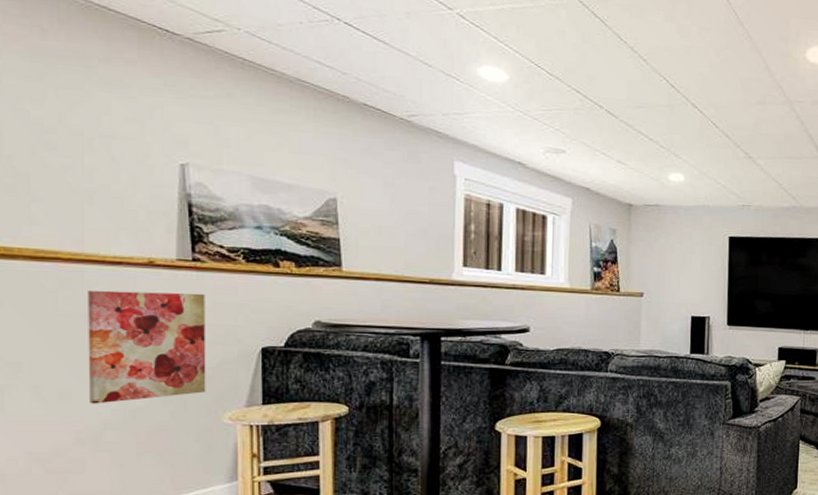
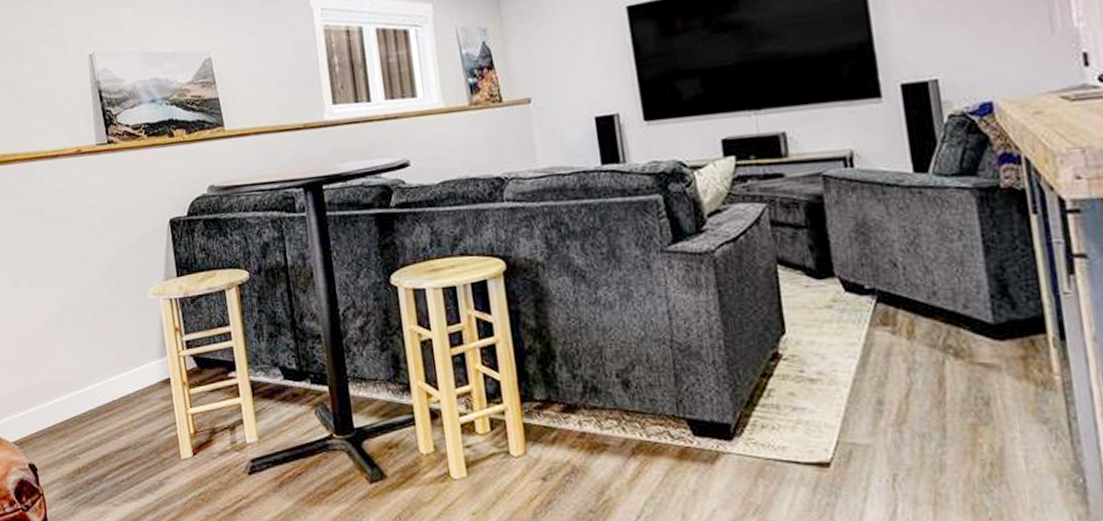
wall art: present [88,290,206,404] -> none [39,173,132,290]

